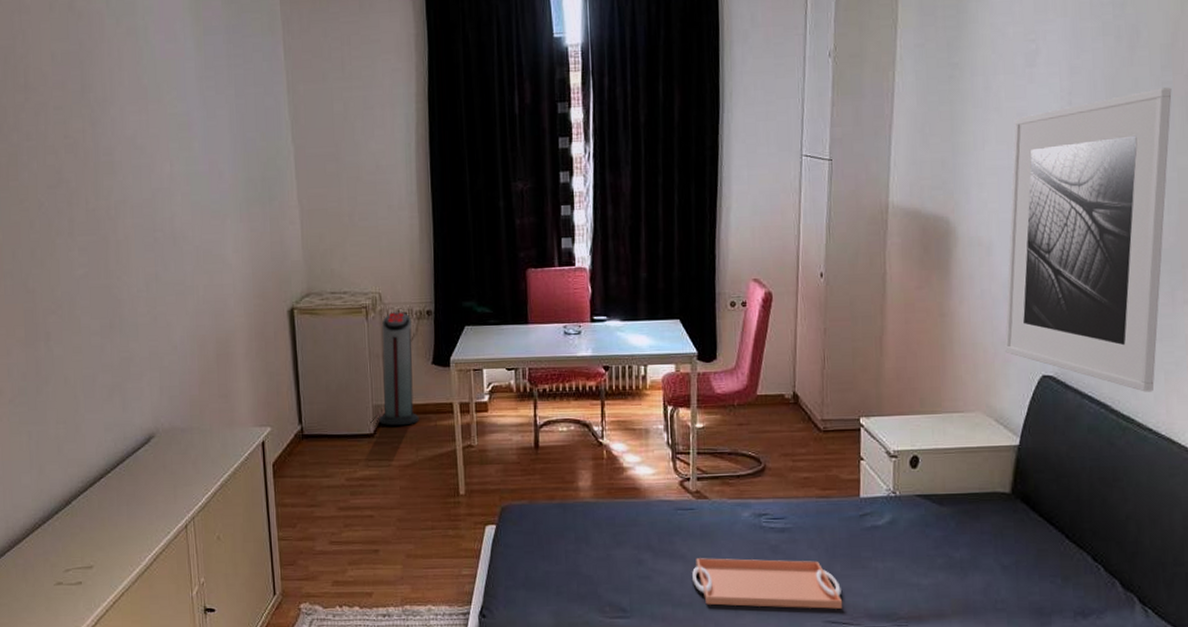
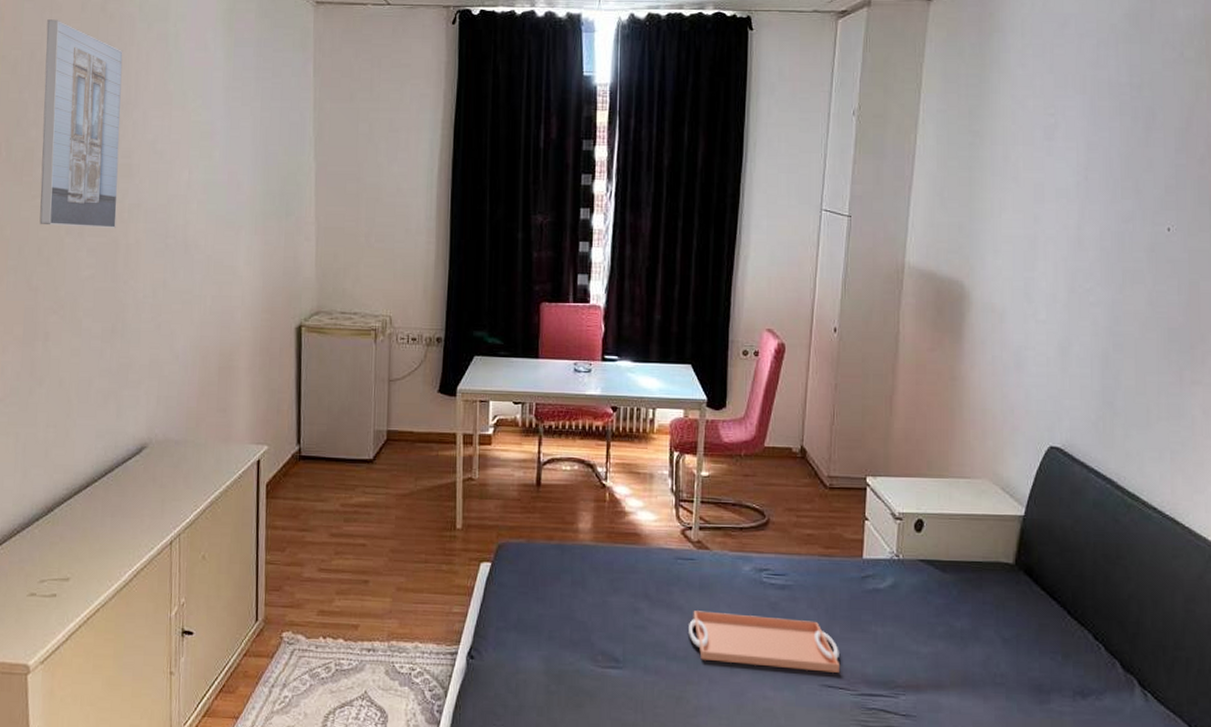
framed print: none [17,22,104,228] -> present [39,19,123,229]
air purifier: present [379,312,419,426] -> none [380,337,421,453]
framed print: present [1004,87,1172,392] -> none [1013,170,1185,471]

